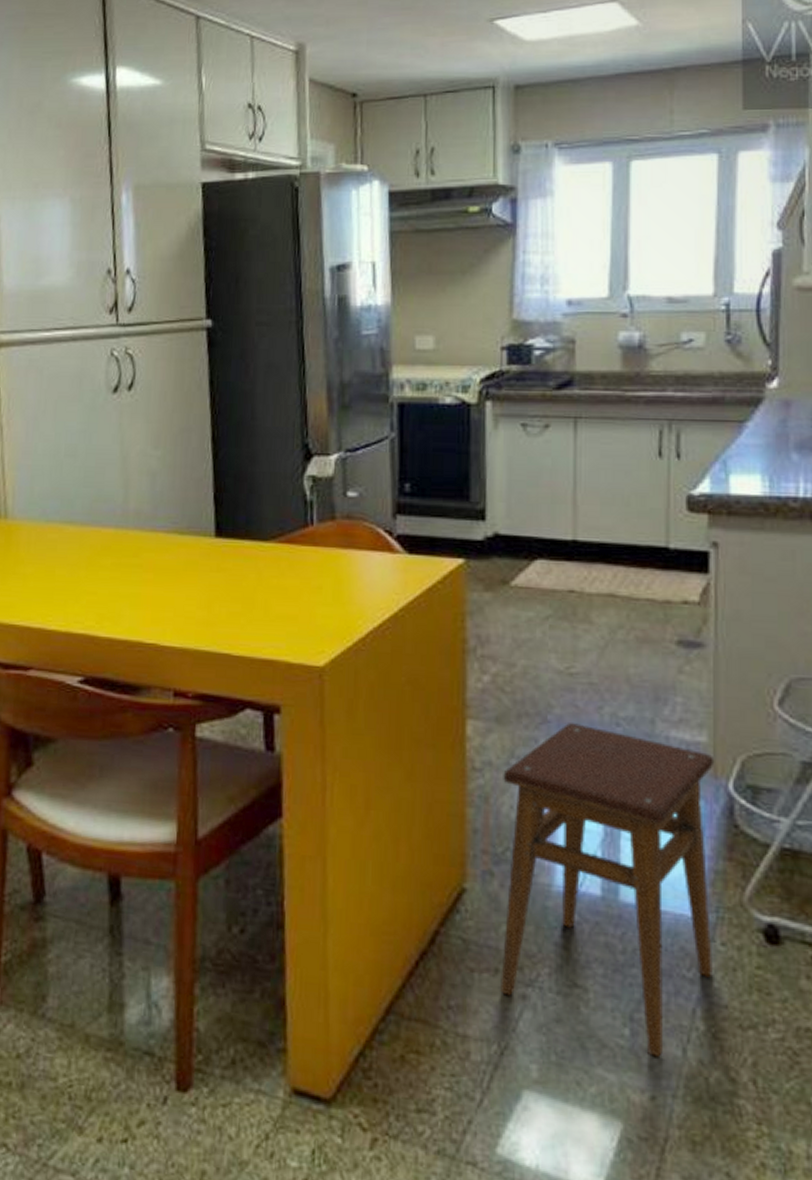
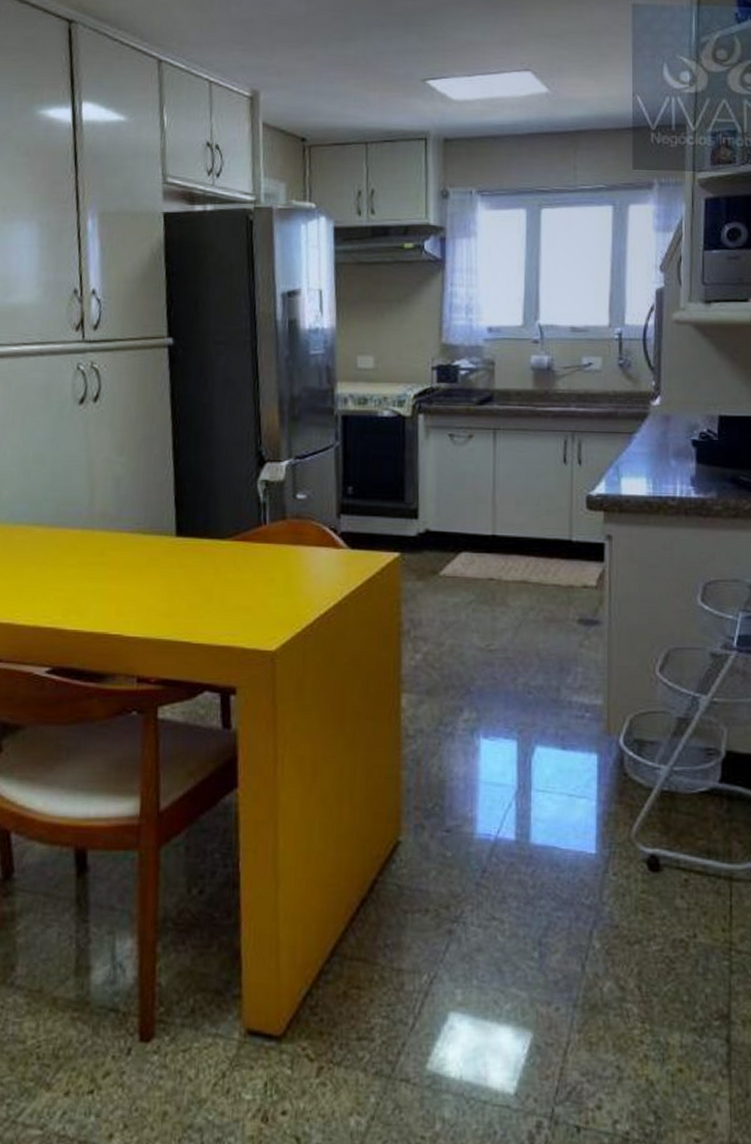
stool: present [500,723,715,1057] -> none [430,693,609,974]

